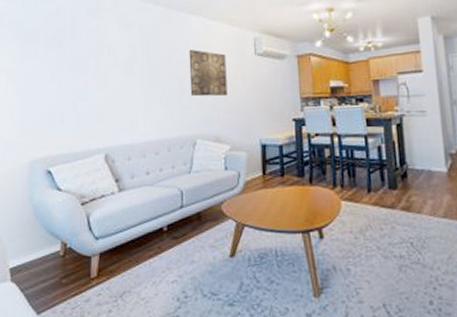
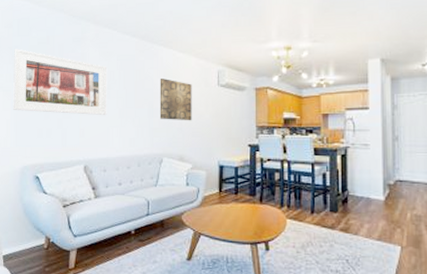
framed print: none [18,24,130,96] -> present [13,48,108,116]

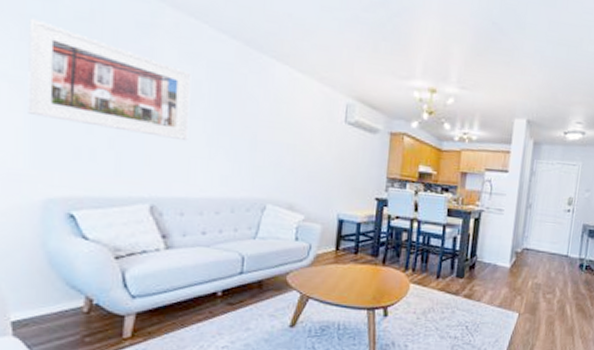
wall art: present [159,79,192,121] -> none [265,102,312,163]

